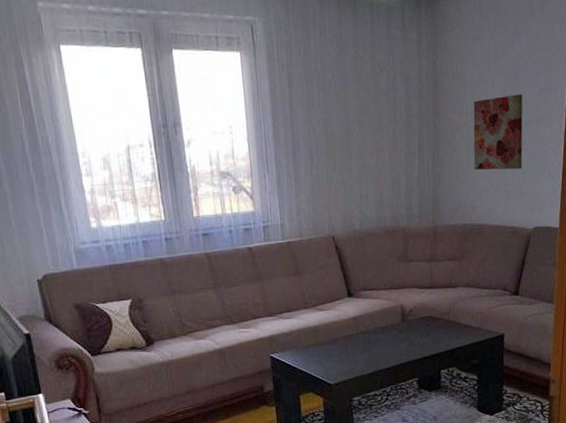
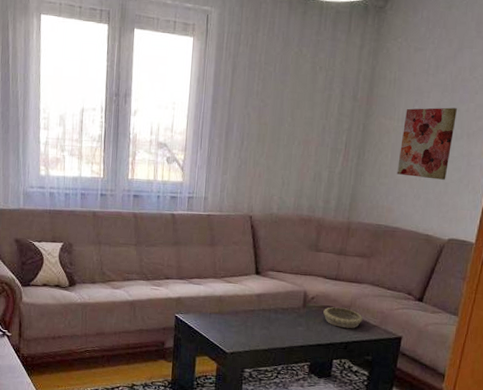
decorative bowl: none [423,315,464,336] -> present [323,307,363,329]

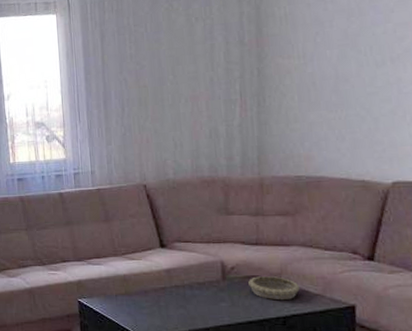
wall art: present [397,107,457,180] -> none [306,32,374,117]

